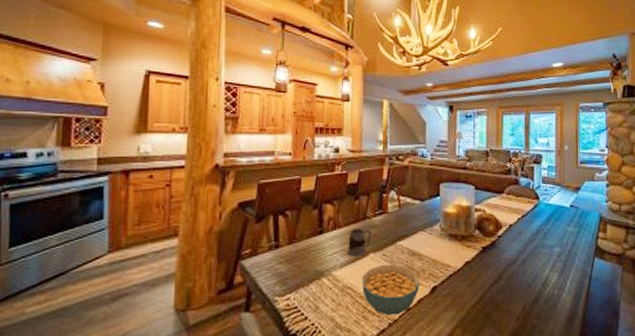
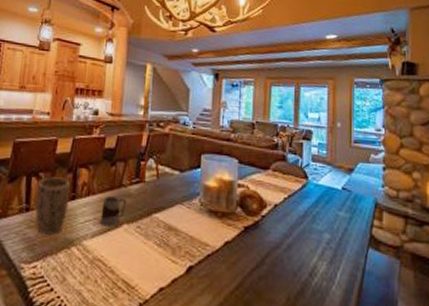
plant pot: none [284,214,316,269] -> present [35,177,70,235]
cereal bowl: present [362,264,419,316] -> none [113,237,175,295]

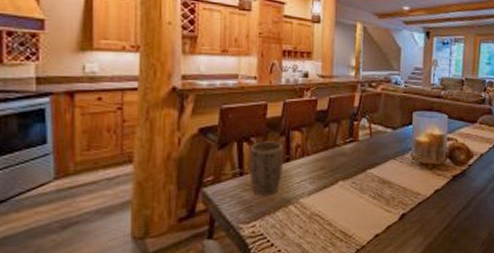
mug: present [100,196,127,227] -> none [316,156,341,185]

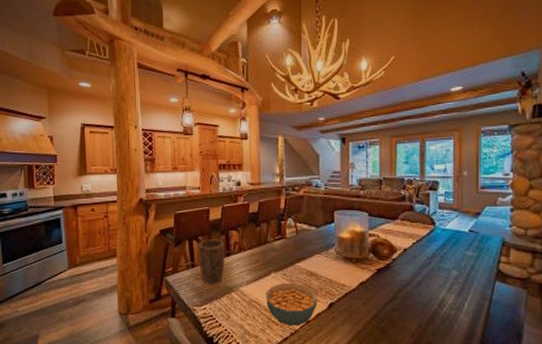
cereal bowl: none [330,192,389,242] -> present [266,282,317,326]

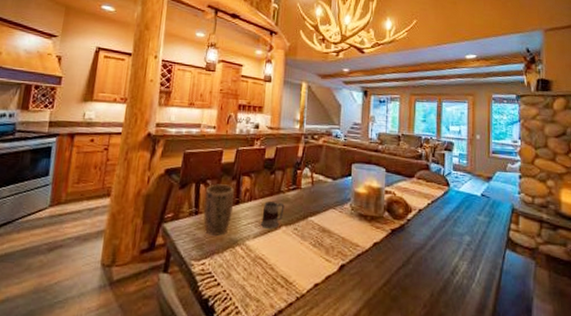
mug: none [252,252,272,276] -> present [261,201,285,229]
cereal bowl: present [266,282,317,326] -> none [273,238,328,290]

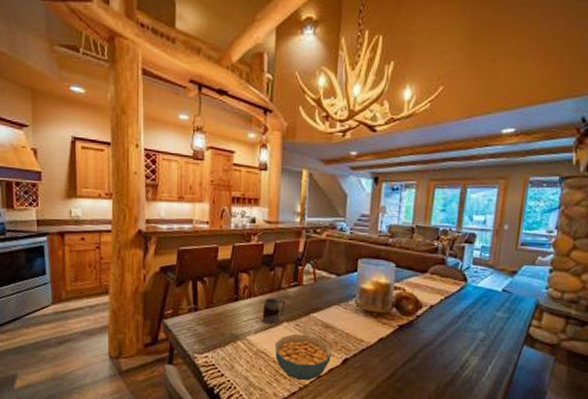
plant pot: present [203,184,234,236] -> none [202,281,232,331]
cereal bowl: none [273,238,328,290] -> present [275,334,331,381]

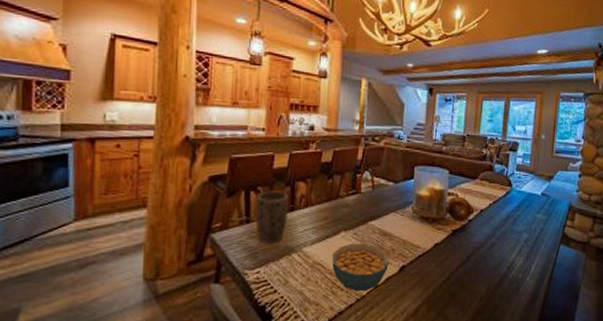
plant pot: none [202,281,232,331] -> present [255,190,288,243]
mug: present [262,298,286,325] -> none [319,207,344,235]

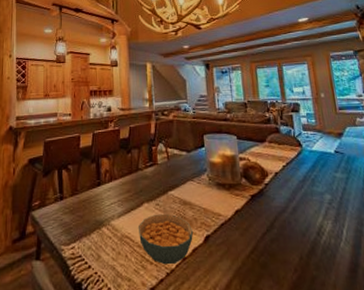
plant pot: present [255,190,288,243] -> none [67,168,95,219]

